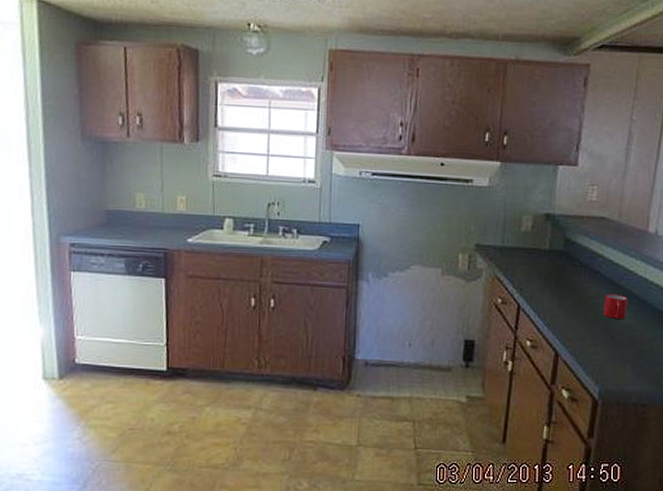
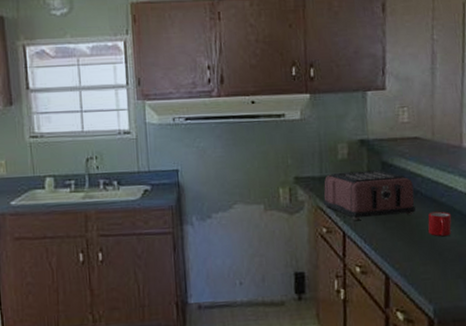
toaster: none [501,244,594,295] -> present [323,170,416,220]

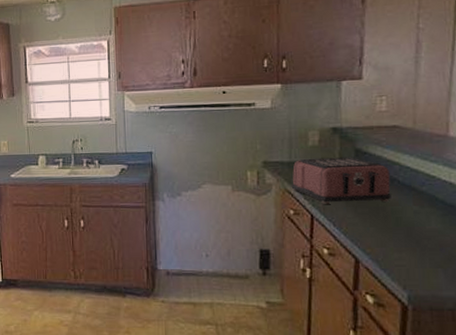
mug: present [428,211,452,237] -> none [405,199,433,225]

